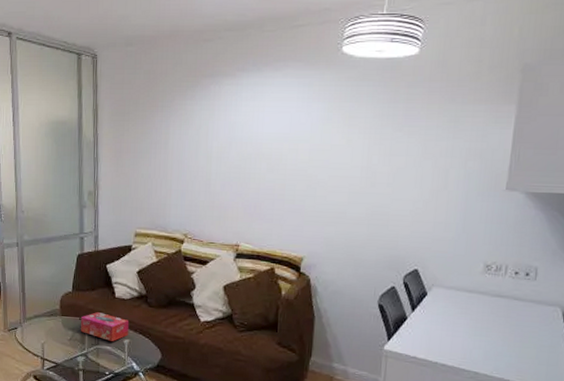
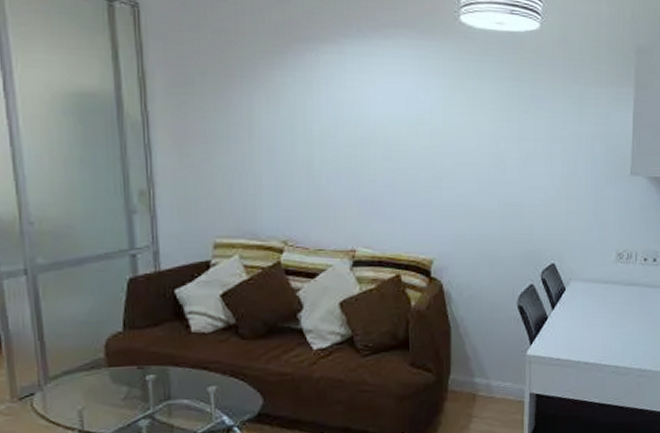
tissue box: present [81,311,129,341] -> none [140,354,215,392]

